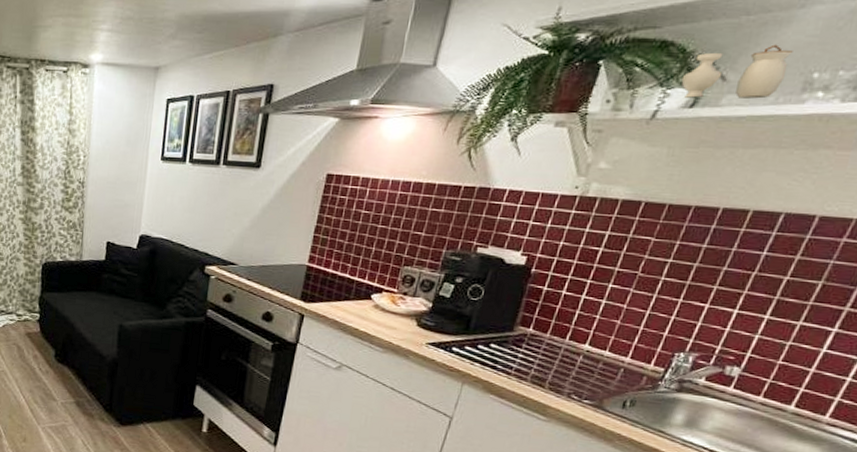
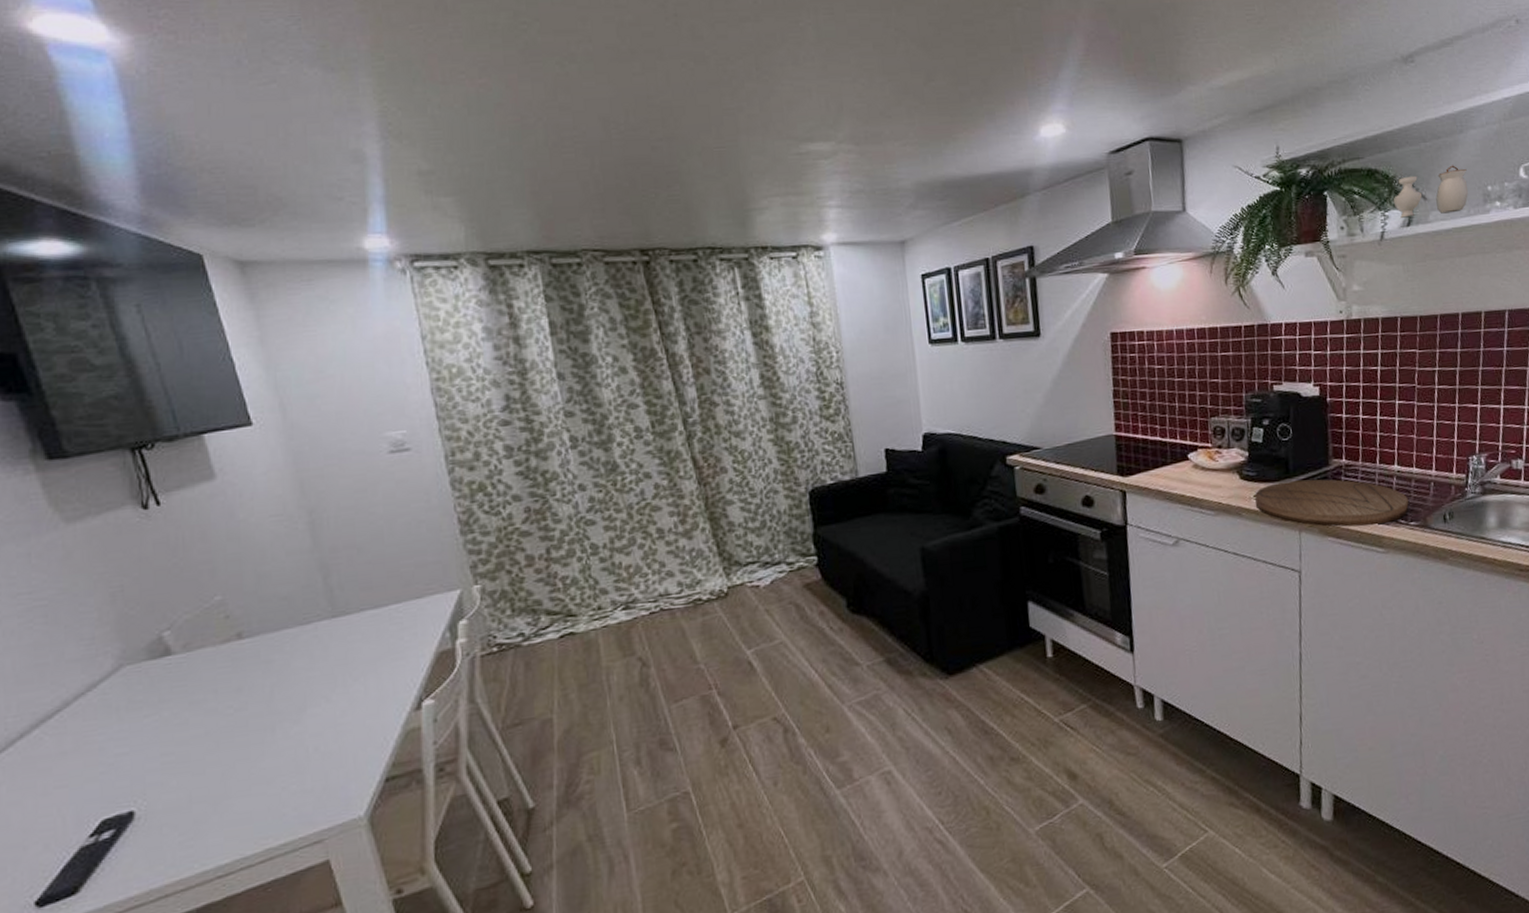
cutting board: none [424,336,589,396] -> present [1254,479,1409,528]

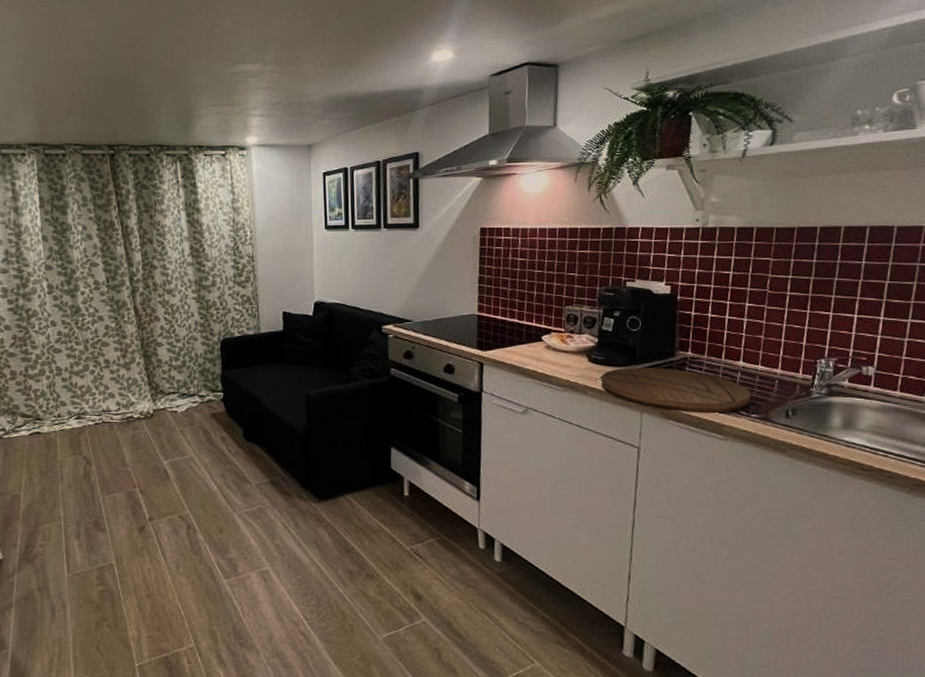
jar: present [1393,165,1469,218] -> none [757,90,837,138]

